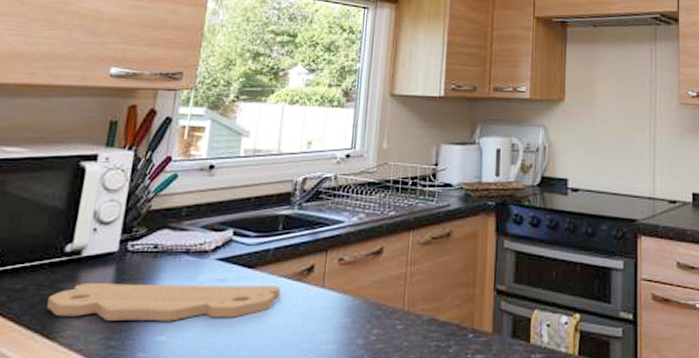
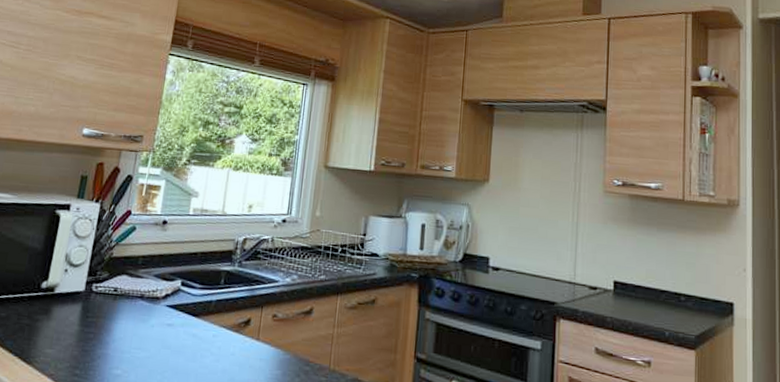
cutting board: present [47,282,281,322] -> none [25,316,221,360]

